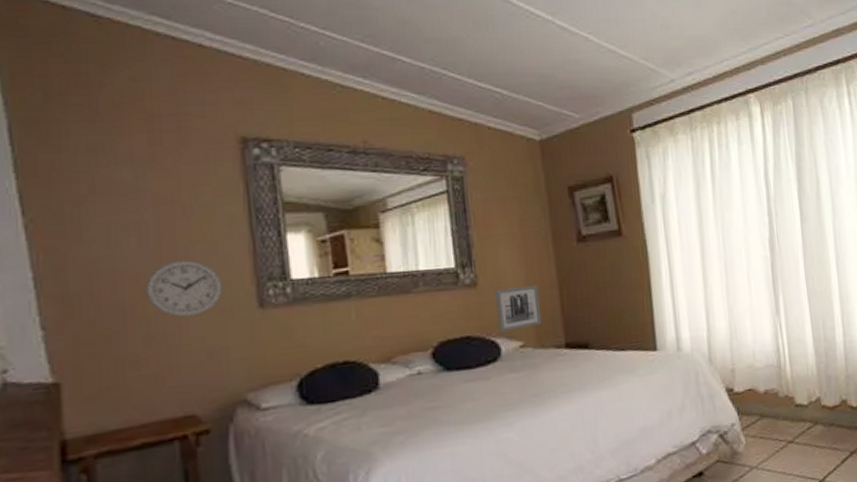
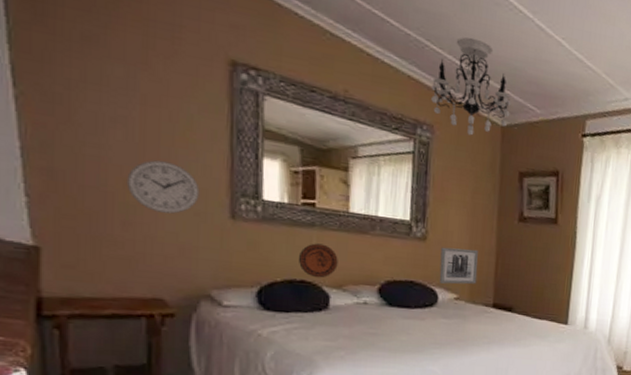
decorative plate: none [338,315,383,356] -> present [299,243,338,278]
chandelier: none [455,55,547,159] -> present [431,37,511,136]

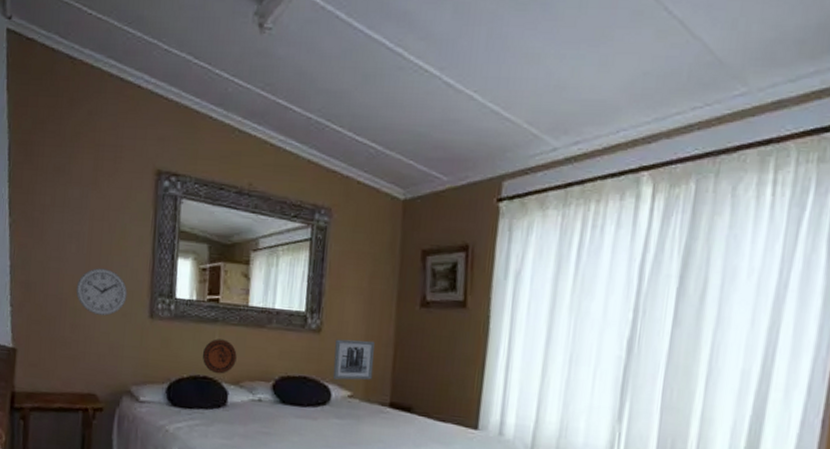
chandelier: present [431,37,511,136] -> none [330,109,414,215]

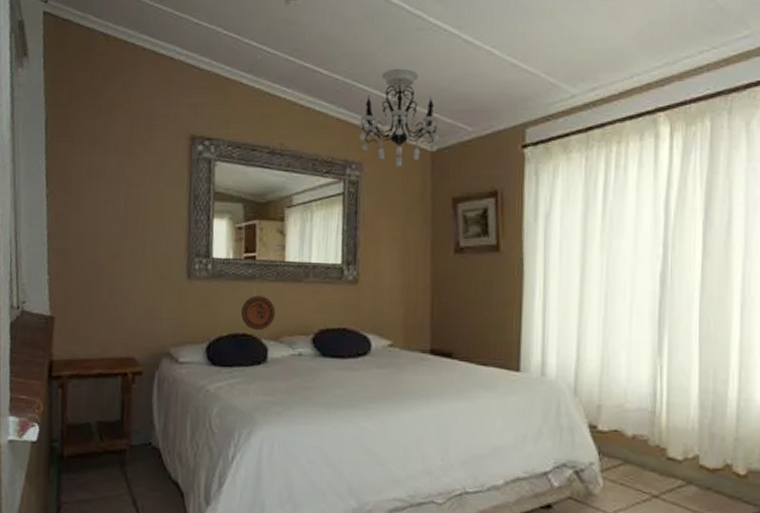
wall clock: present [76,268,128,316] -> none [113,232,165,279]
chandelier: none [330,109,414,215] -> present [358,68,440,167]
wall art: present [332,339,375,380] -> none [371,288,412,330]

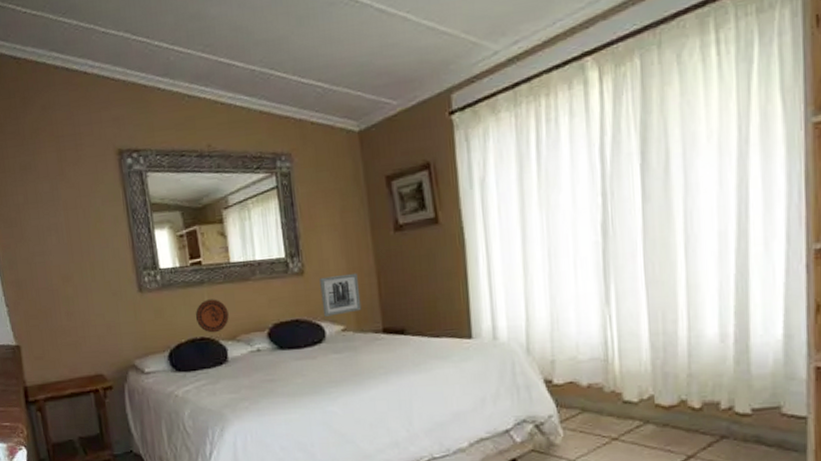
chandelier: present [358,68,440,167] -> none [282,48,365,153]
wall art: none [371,288,412,330] -> present [320,273,362,317]

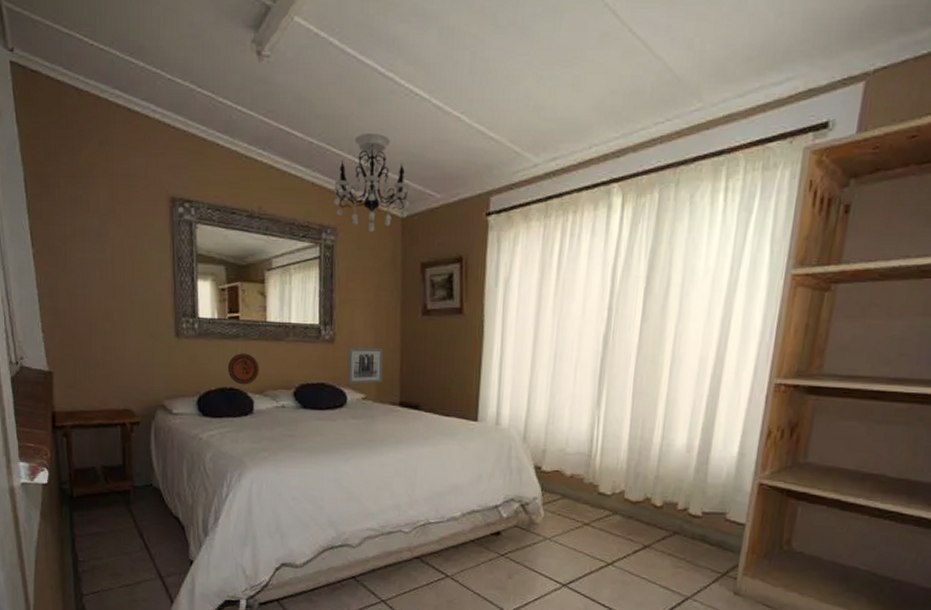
chandelier: none [282,48,365,153] -> present [333,132,410,233]

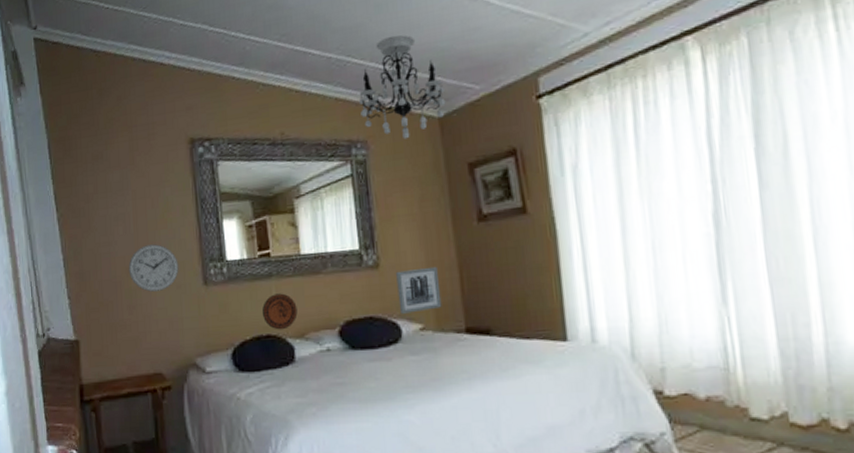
wall clock: none [103,293,153,337] -> present [128,244,179,292]

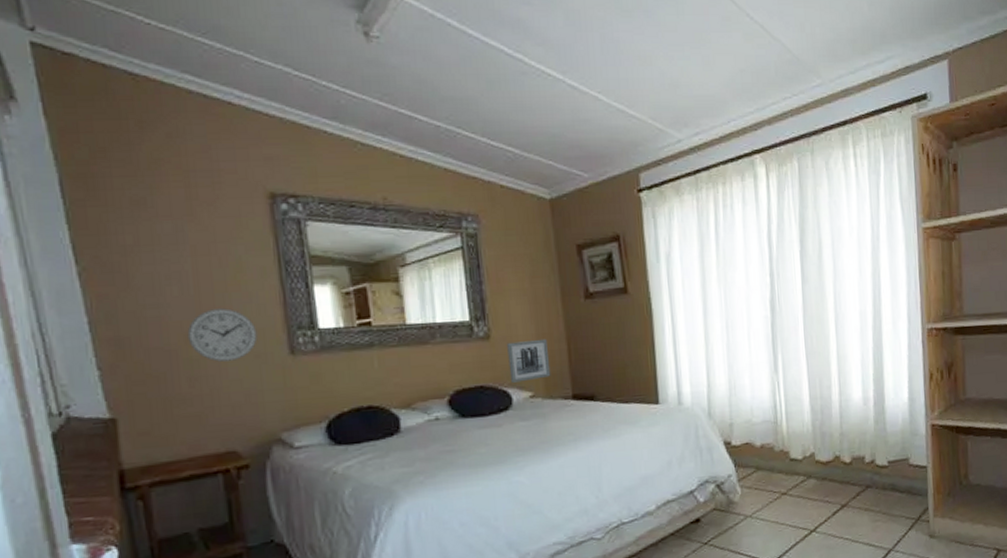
decorative plate: present [262,293,298,330] -> none [363,363,403,401]
chandelier: present [358,35,446,140] -> none [469,114,557,217]

